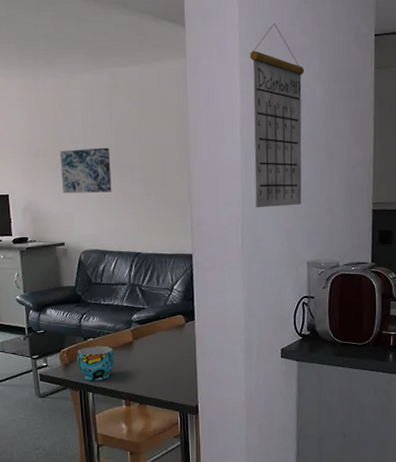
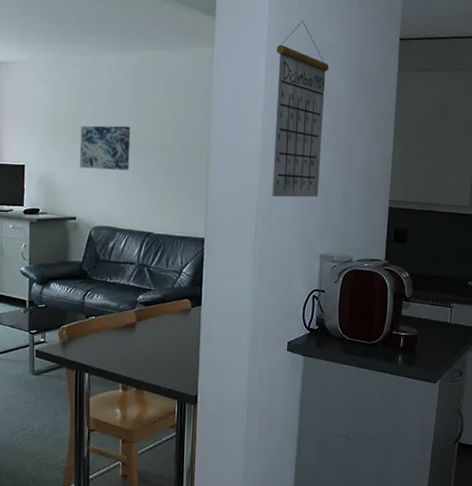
cup: present [77,346,115,381] -> none [76,324,116,362]

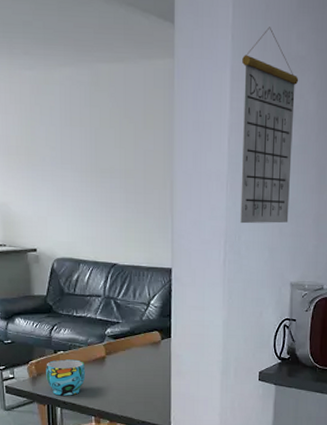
cup: none [76,324,116,362] -> present [46,359,86,396]
wall art: present [79,125,131,170] -> none [35,149,89,198]

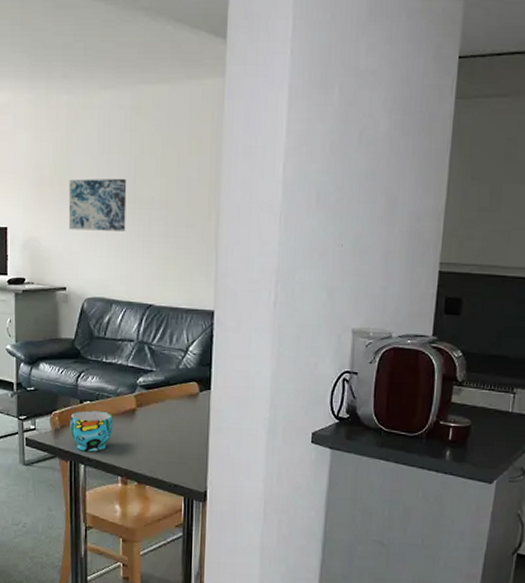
wall art: none [35,149,89,198] -> present [68,178,127,231]
calendar: present [240,27,299,224] -> none [295,39,368,261]

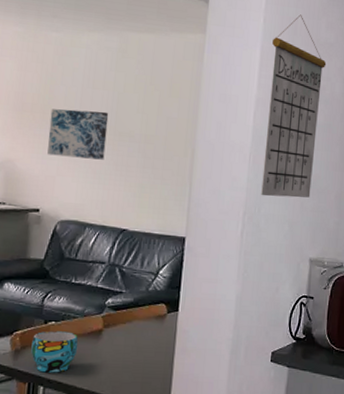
calendar: none [295,39,368,261] -> present [261,14,327,198]

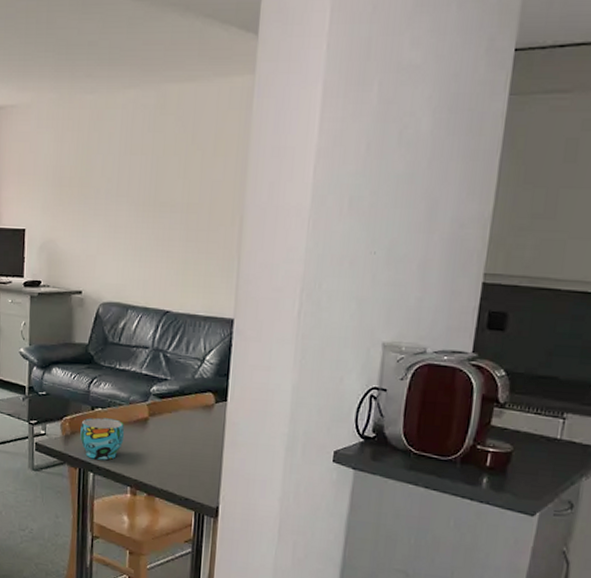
wall art: present [47,109,109,160] -> none [87,180,148,235]
calendar: present [261,14,327,198] -> none [322,32,410,269]

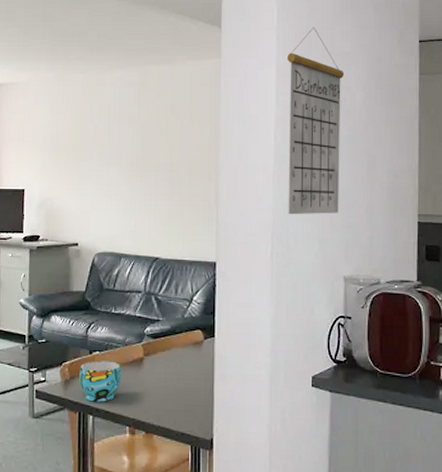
calendar: none [322,32,410,269] -> present [287,27,345,215]

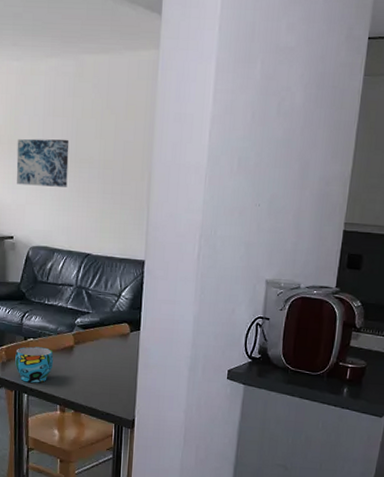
wall art: none [81,144,135,191] -> present [16,138,69,187]
calendar: present [287,27,345,215] -> none [217,17,286,219]

